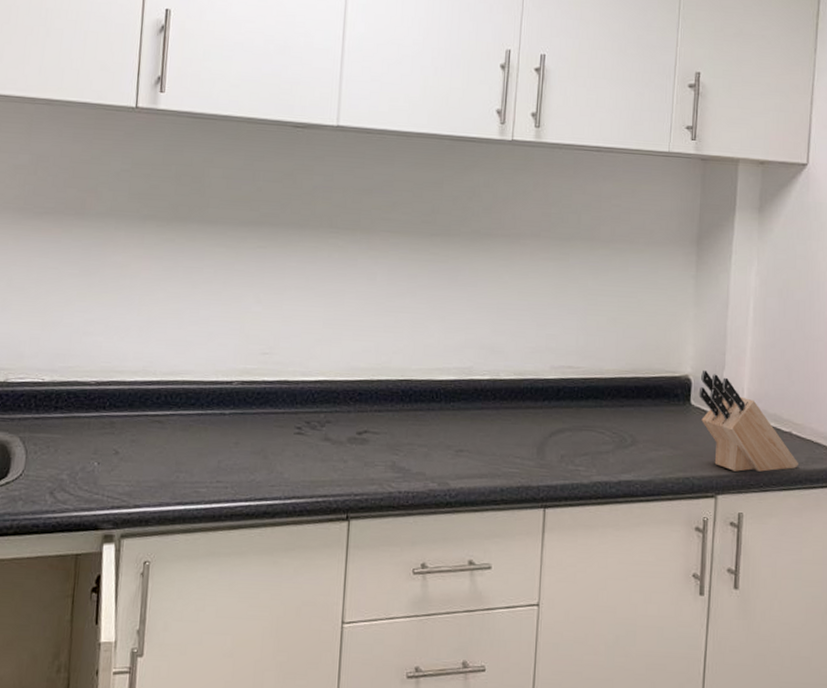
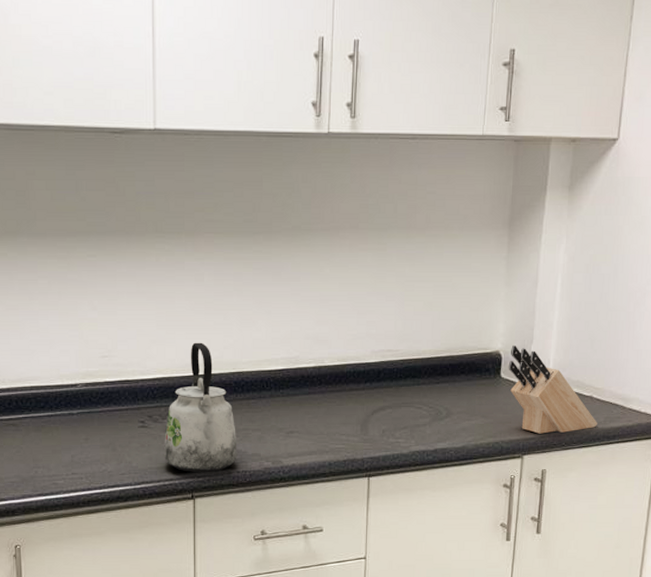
kettle: none [318,344,401,491] -> present [163,342,237,473]

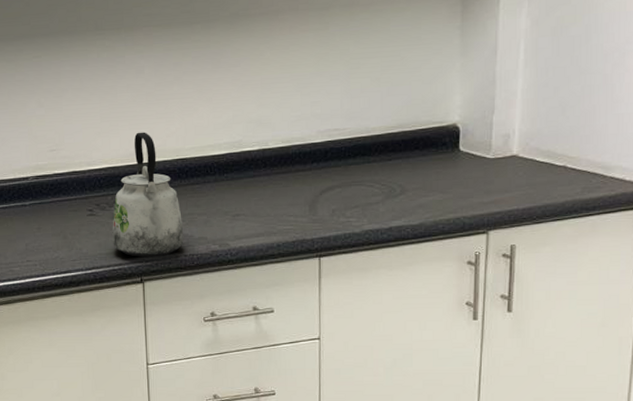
knife block: present [508,346,597,434] -> none [467,117,573,208]

